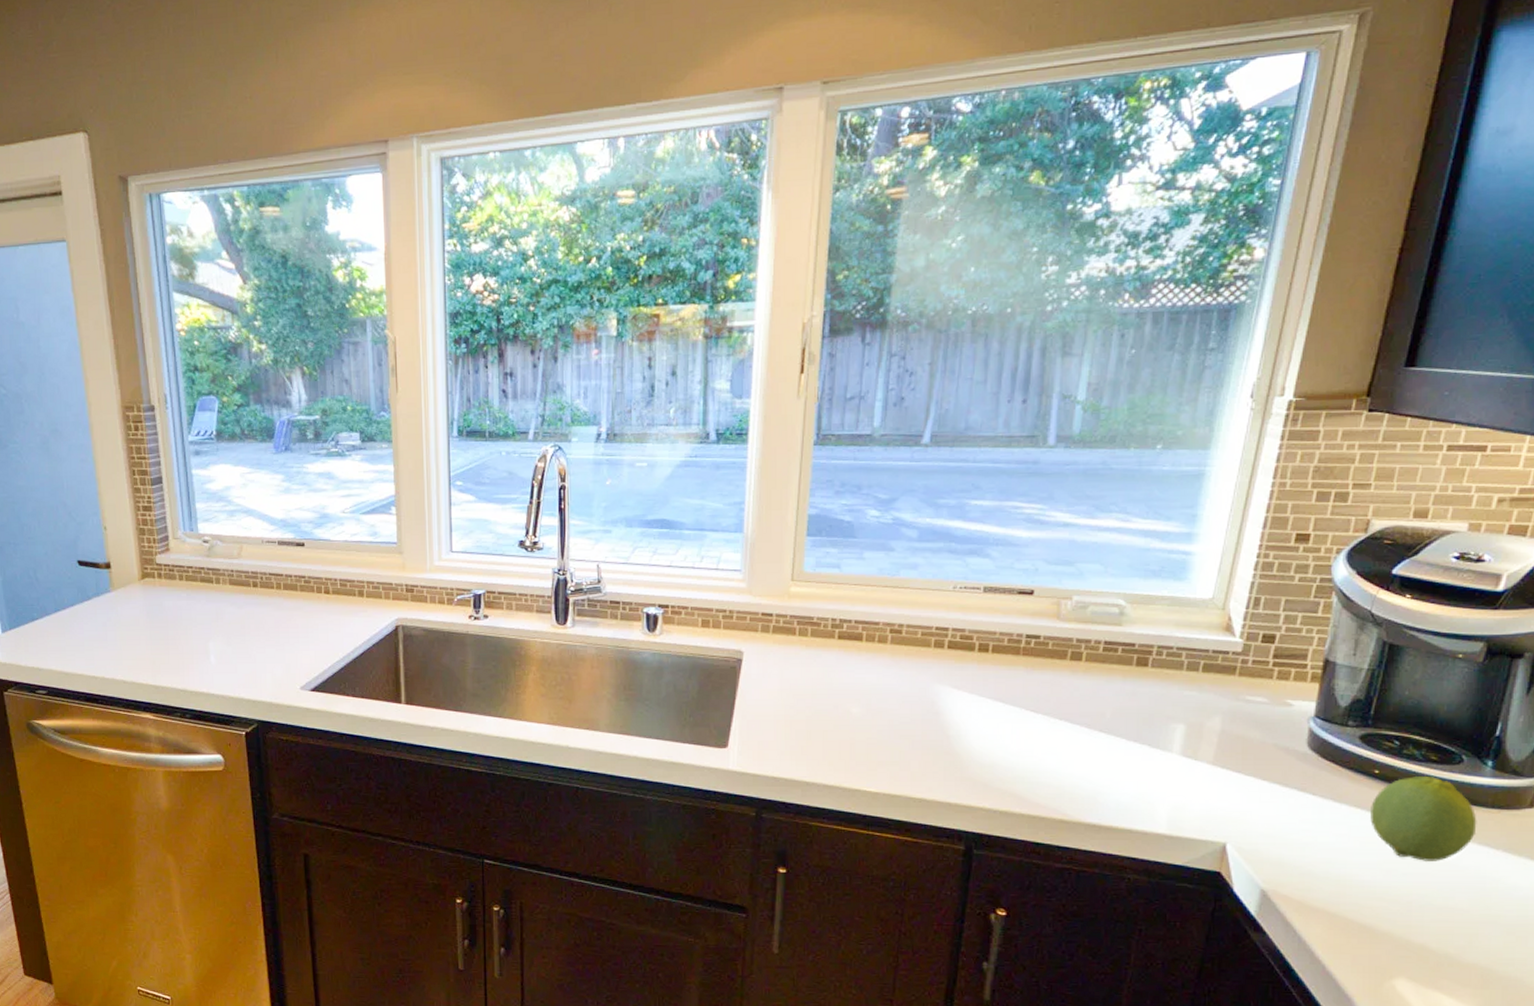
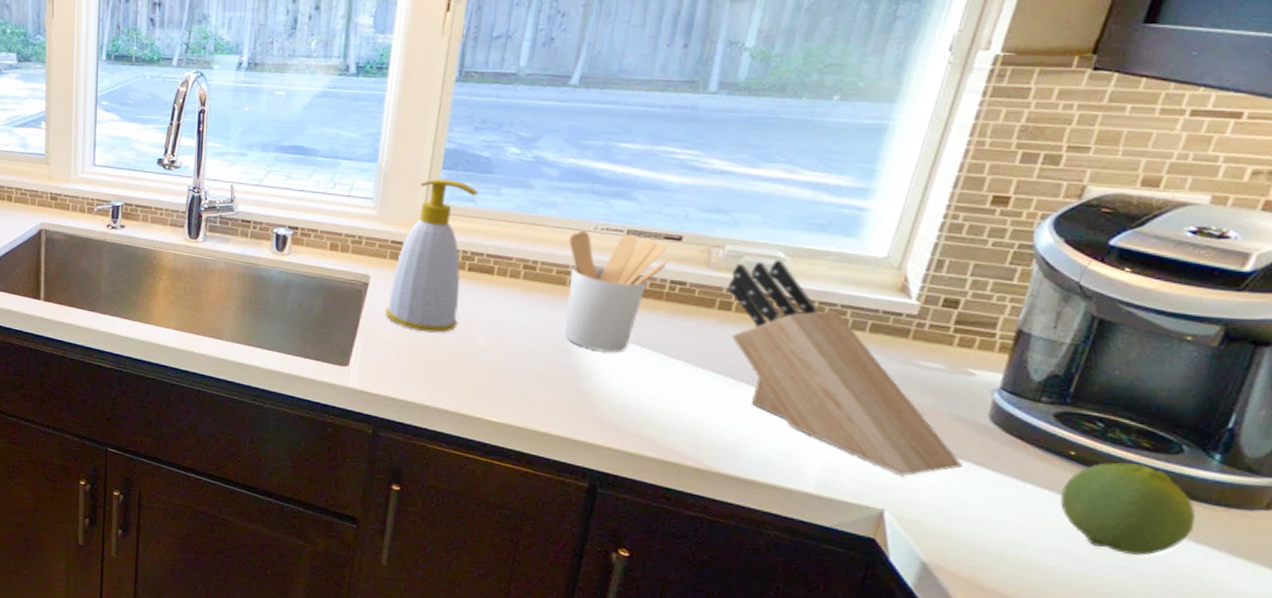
soap bottle: none [760,545,843,705] -> present [385,178,479,333]
utensil holder: none [931,590,1023,711] -> present [564,230,668,352]
knife block: none [1077,607,1289,807] -> present [727,260,963,476]

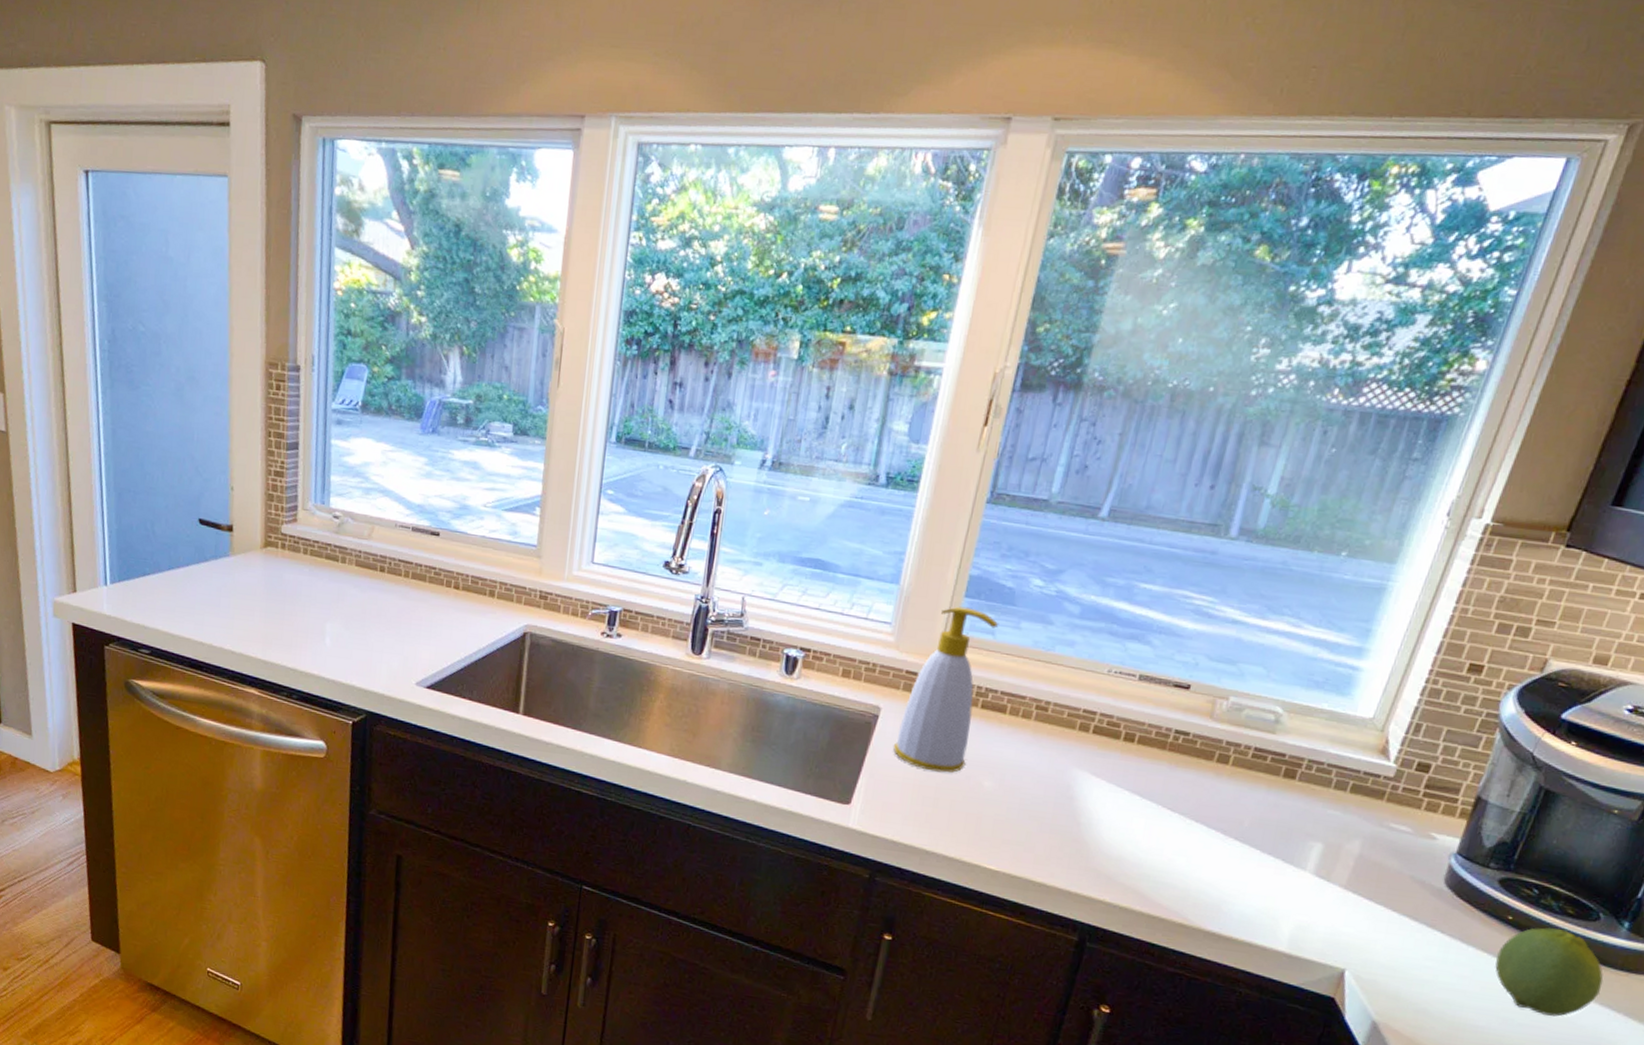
utensil holder: present [564,230,668,352] -> none [1069,672,1176,802]
knife block: present [727,260,963,476] -> none [1226,714,1417,936]

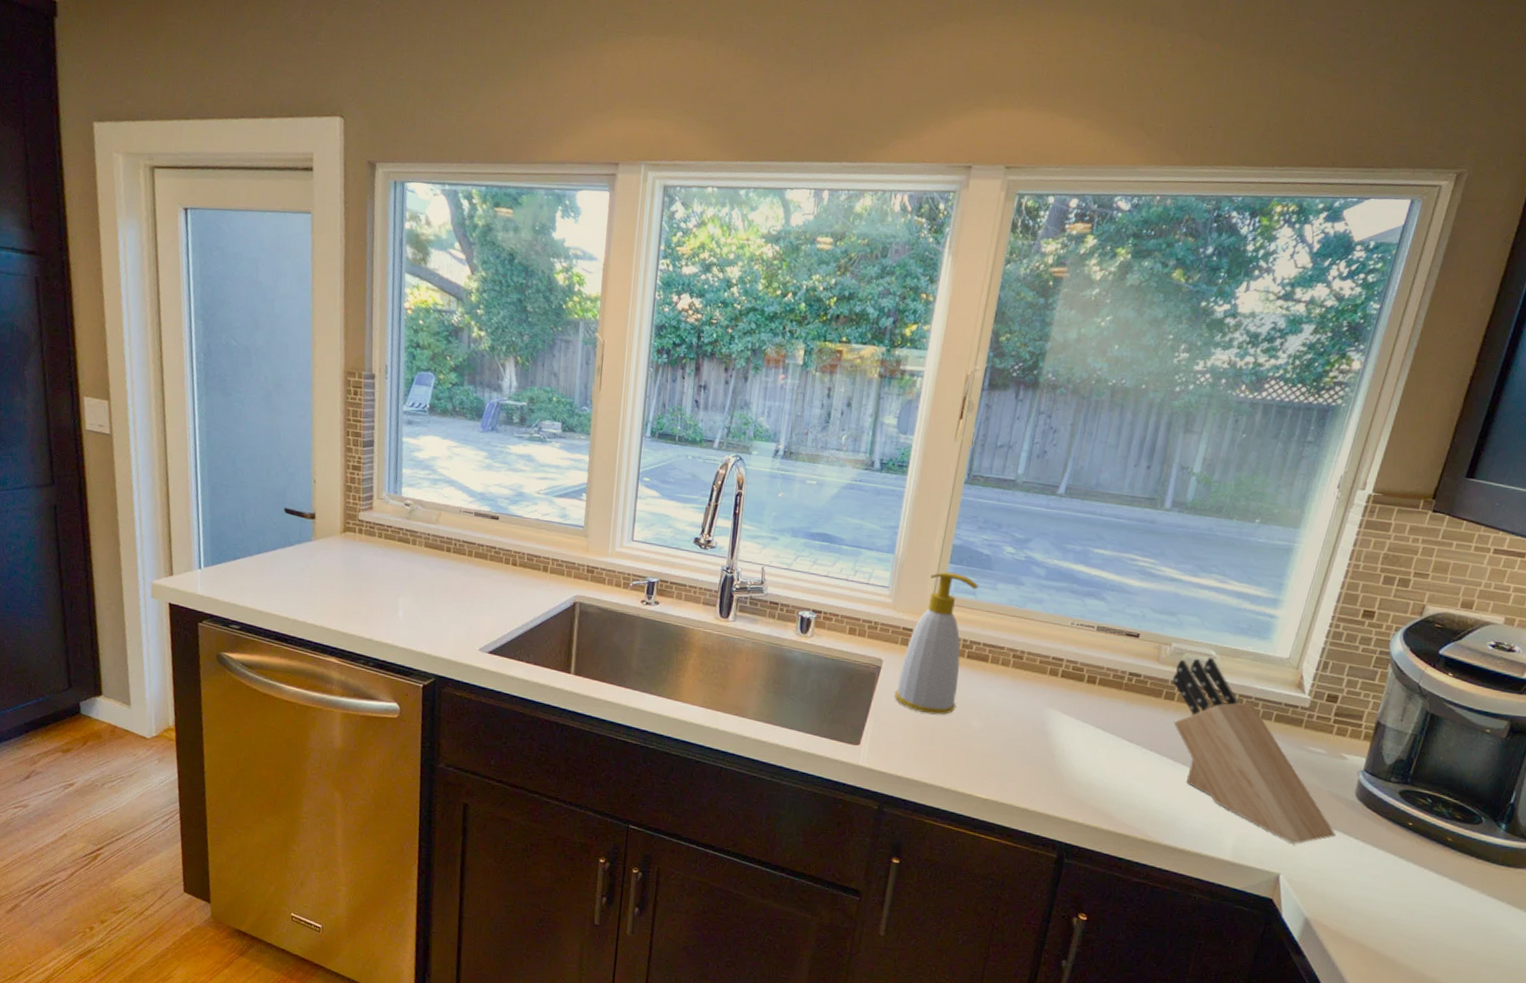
knife block: none [1226,714,1417,936] -> present [1172,657,1336,844]
fruit: present [1495,927,1604,1017] -> none [1401,831,1489,907]

